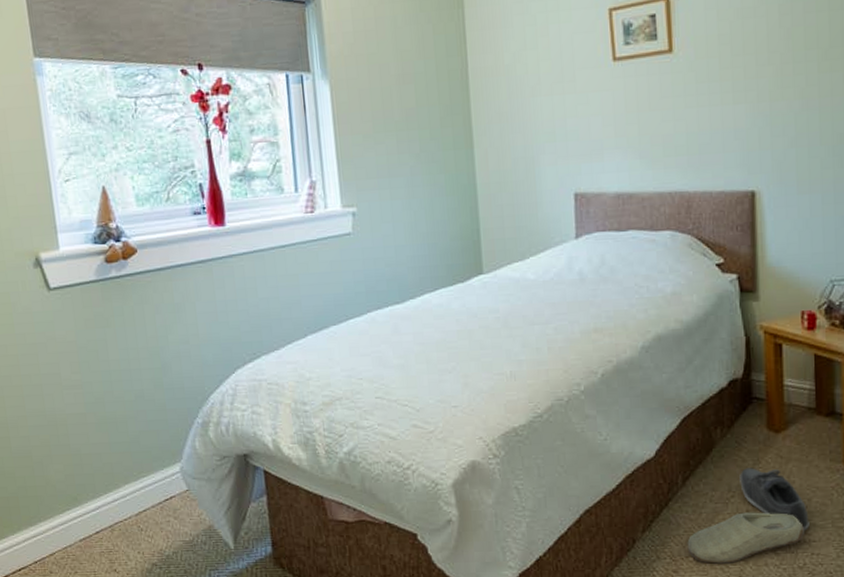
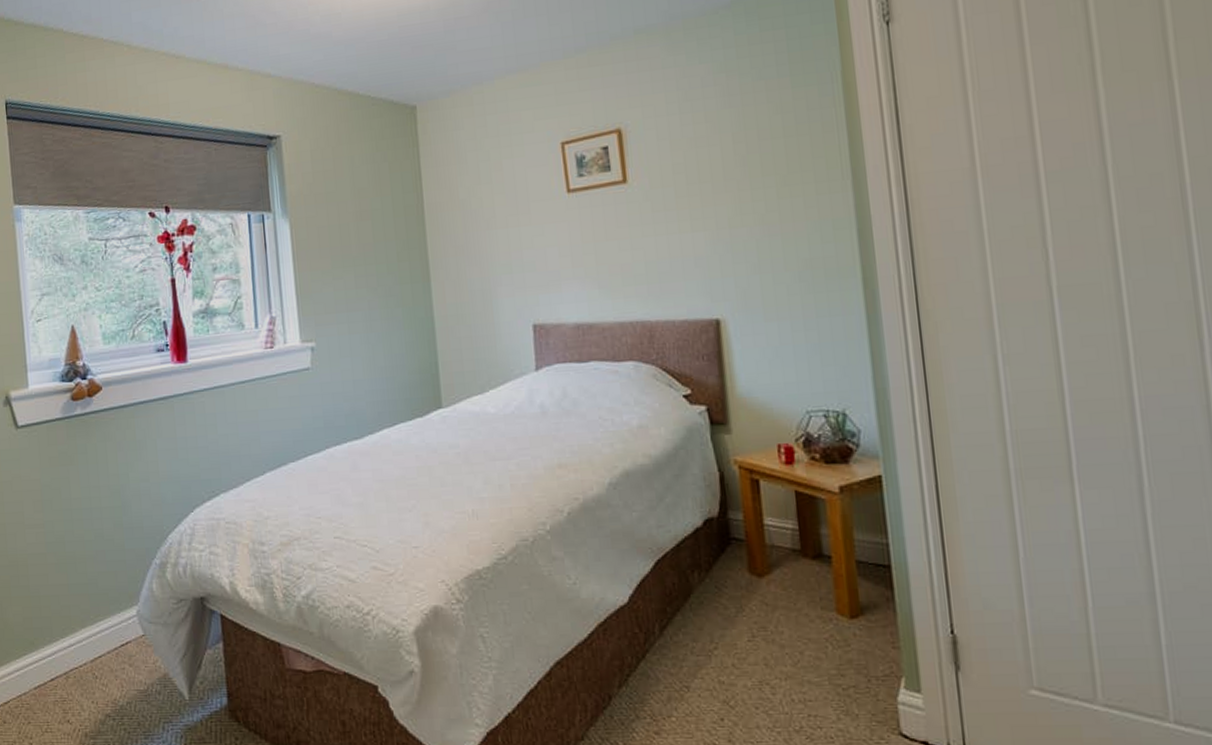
slipper: present [687,512,805,564] -> none [668,666,799,725]
shoe: present [739,467,810,531] -> none [722,616,804,688]

